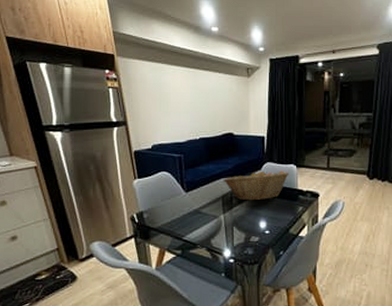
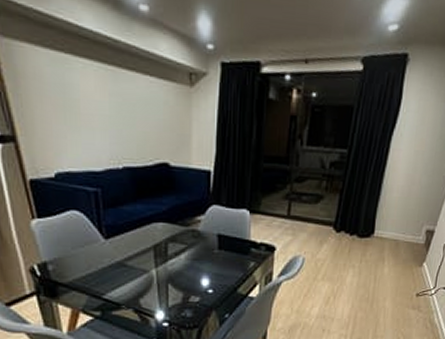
fruit basket: present [223,170,289,201] -> none [155,216,240,253]

